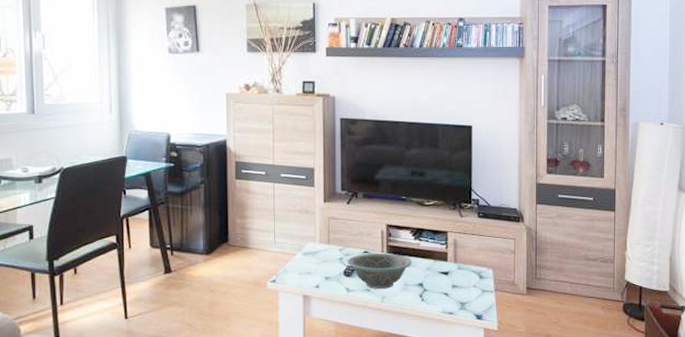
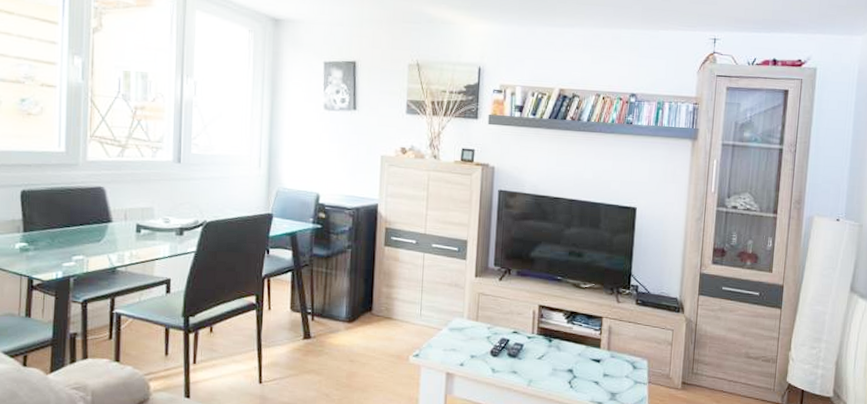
decorative bowl: present [347,252,412,289] -> none [495,333,563,372]

